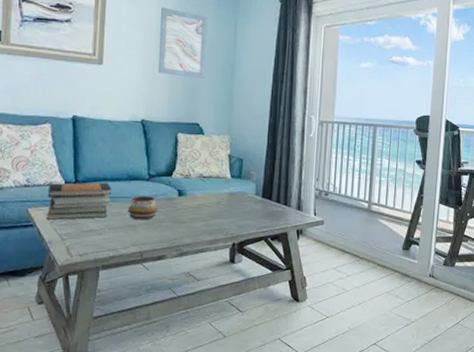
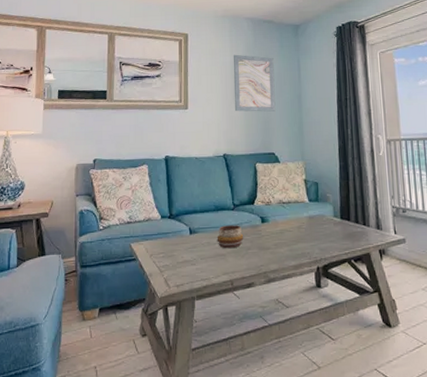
book stack: present [47,182,112,220] -> none [147,214,202,253]

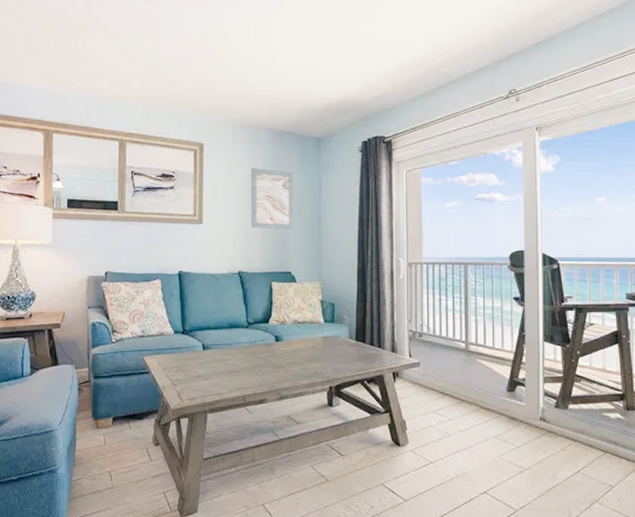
decorative bowl: present [217,225,244,249] -> none [230,343,257,366]

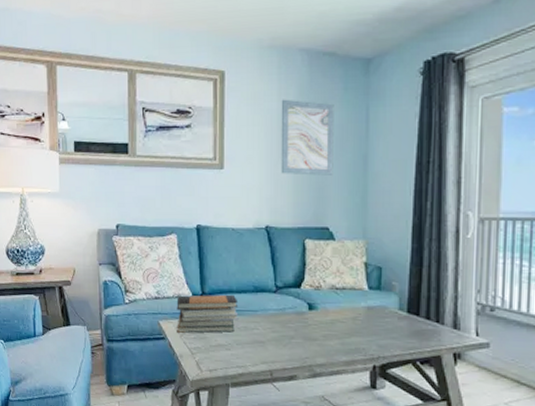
book stack: none [160,331,215,367] -> present [176,294,239,333]

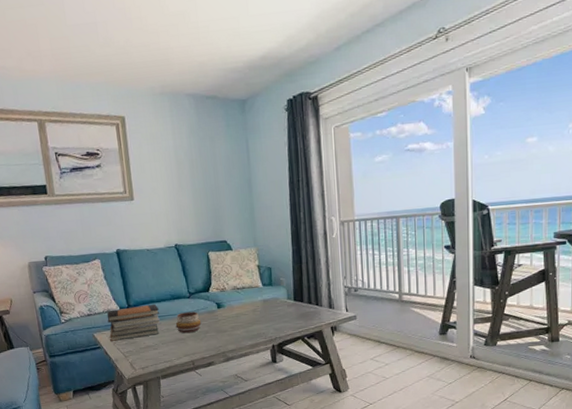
decorative bowl: none [255,309,287,336] -> present [175,311,202,334]
wall art: present [281,99,334,176] -> none [176,137,225,201]

